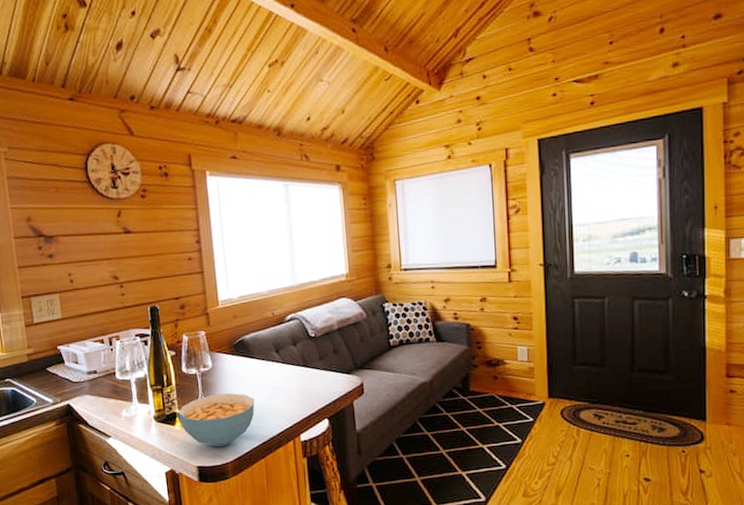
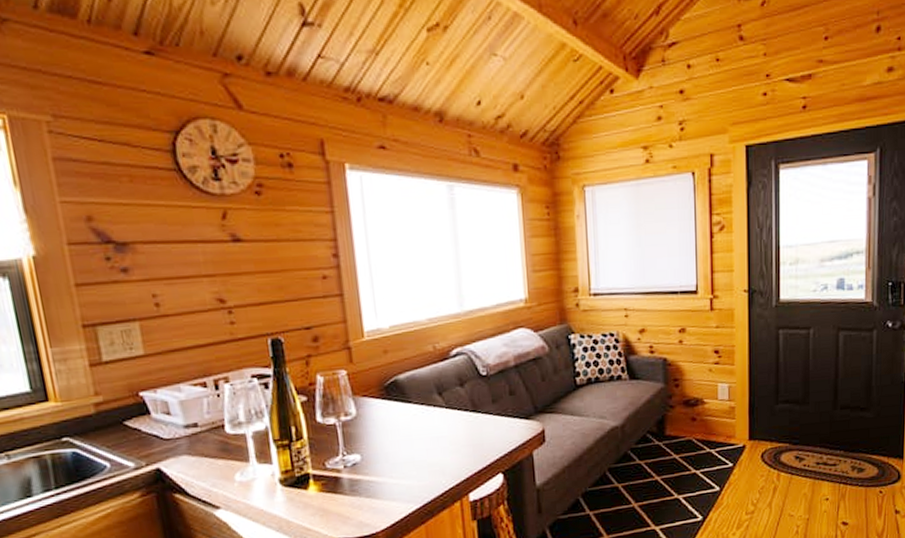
cereal bowl: present [178,393,255,448] -> none [312,446,412,514]

